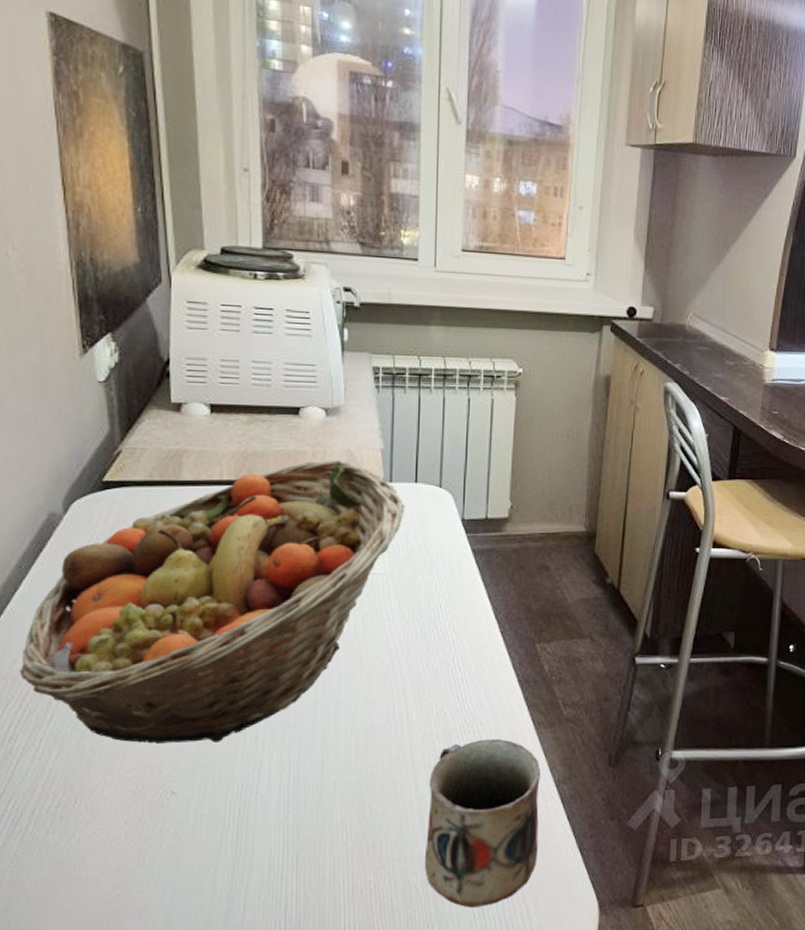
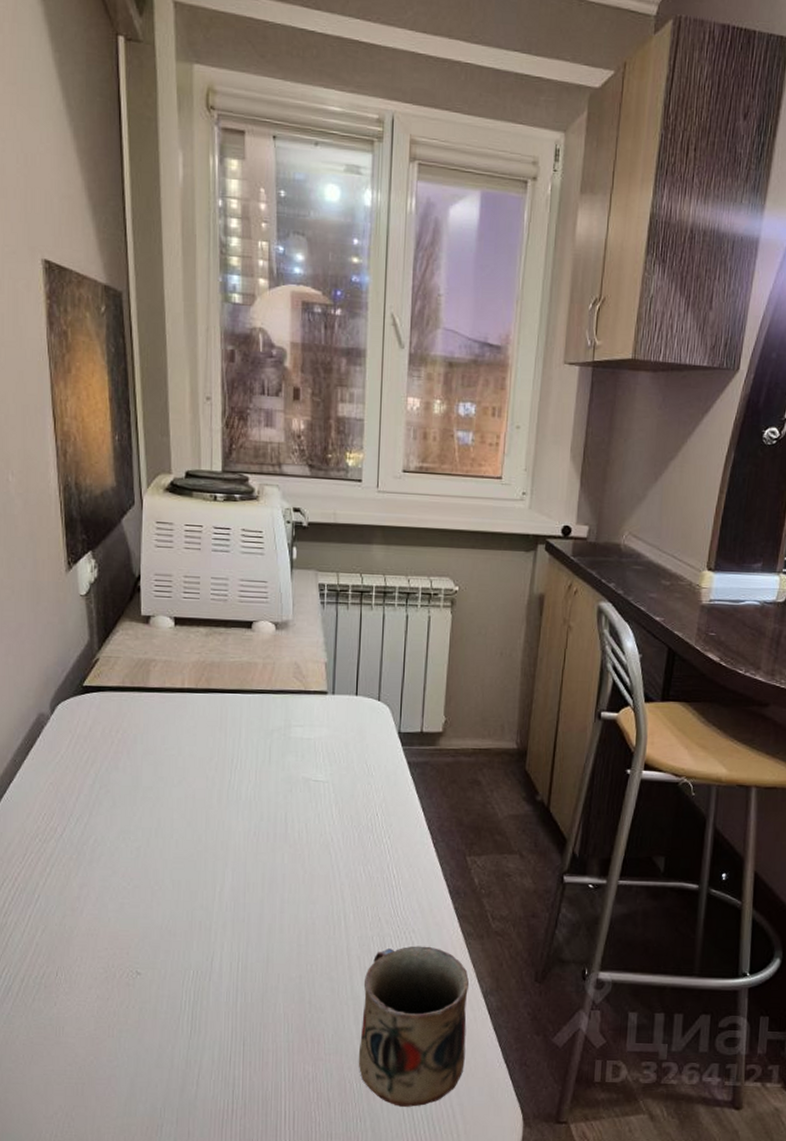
fruit basket: present [19,460,405,744] -> none [13,672,346,930]

